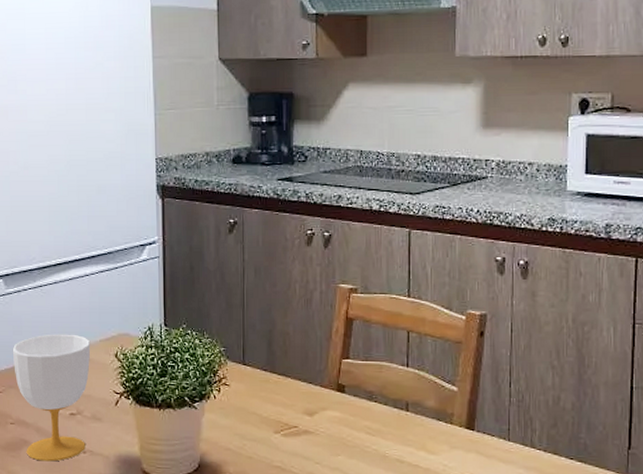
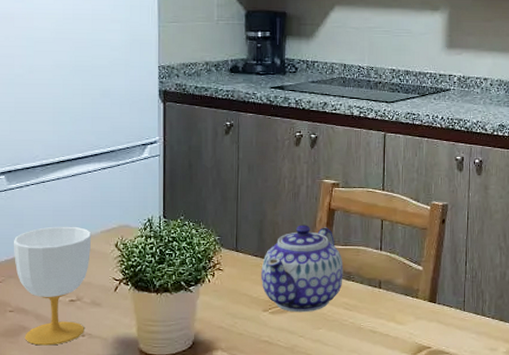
teapot: none [271,336,364,436] -> present [261,225,343,313]

